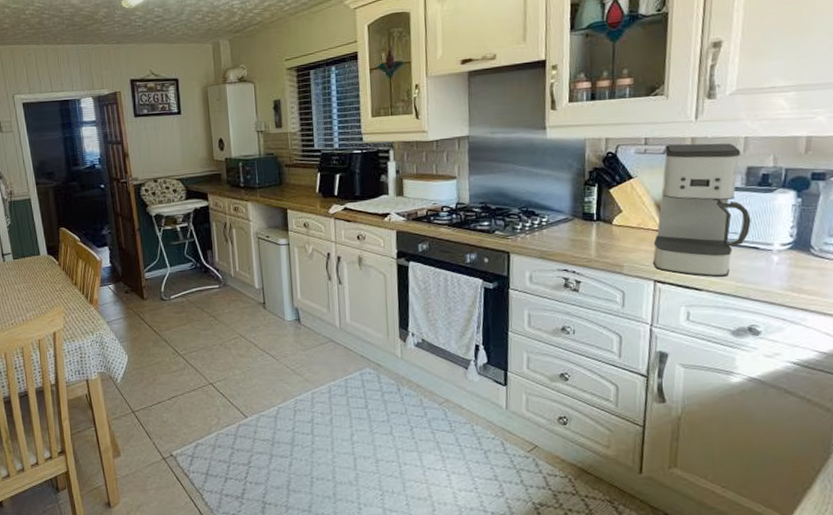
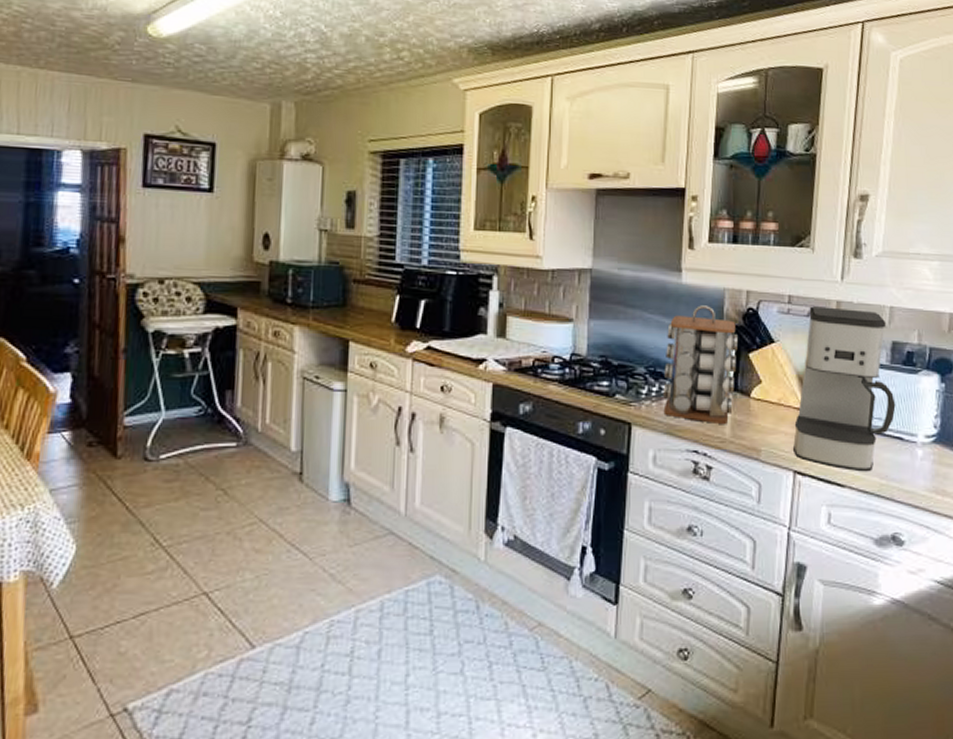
spice rack: none [535,154,599,248] -> present [663,305,738,424]

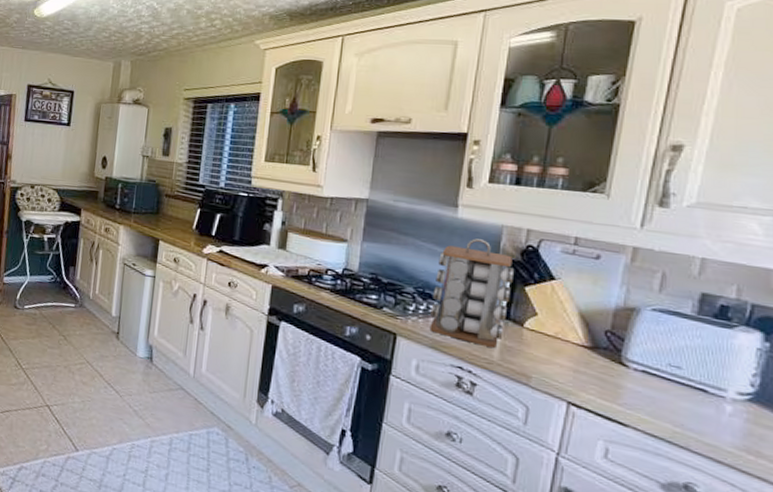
coffee maker: present [793,306,896,471] -> none [569,249,700,417]

